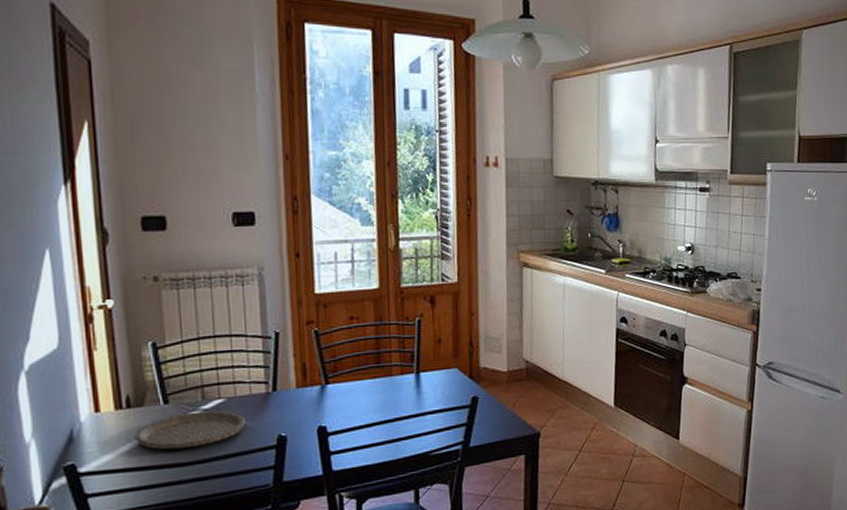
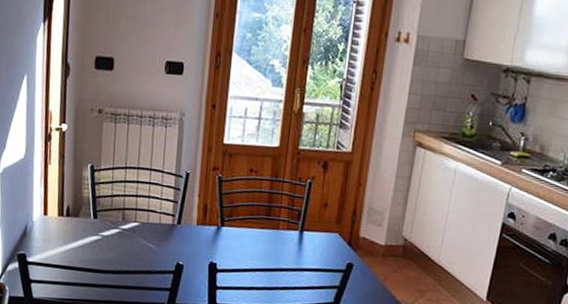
plate: present [134,410,245,450] -> none [69,228,153,259]

